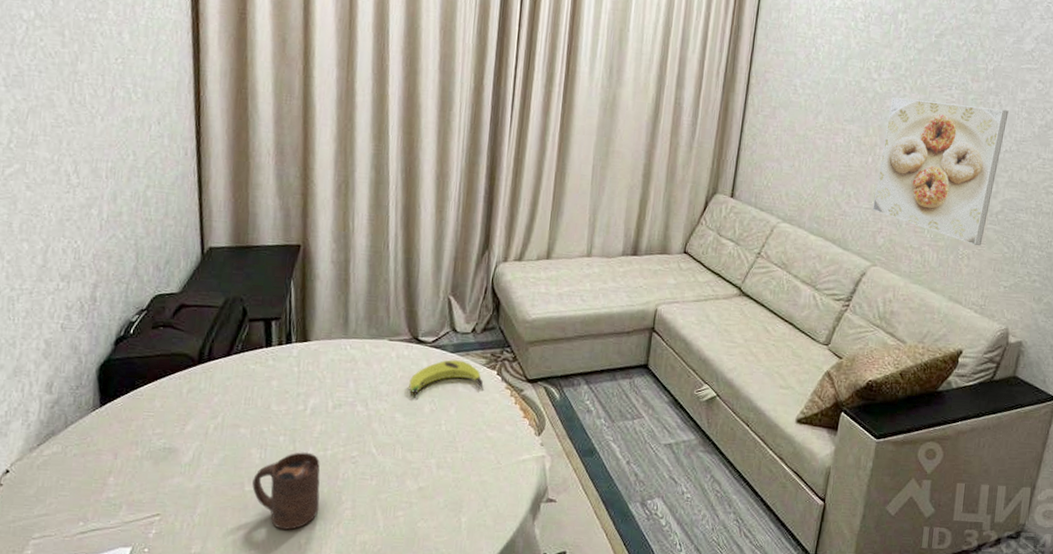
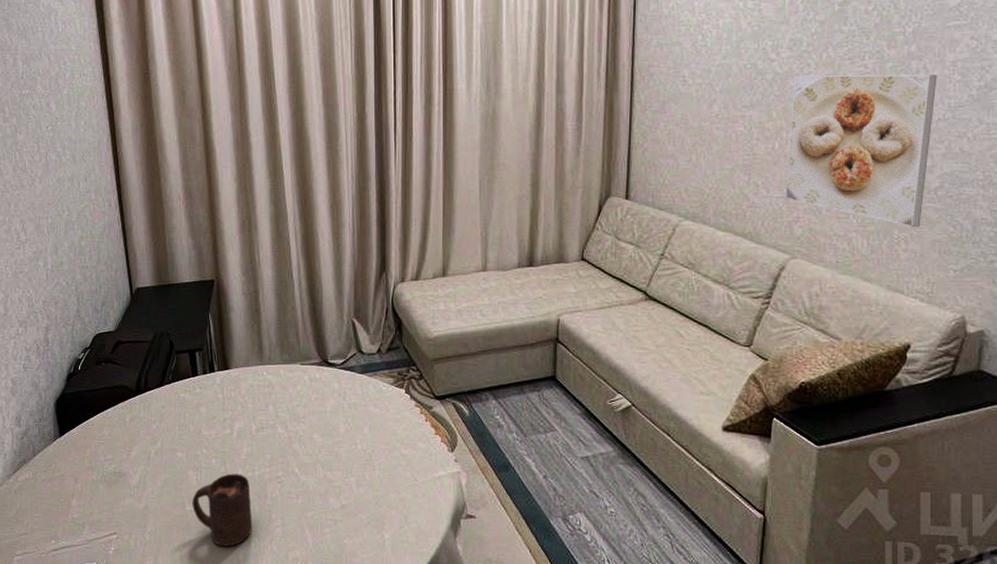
banana: present [409,359,484,394] -> none [323,380,394,415]

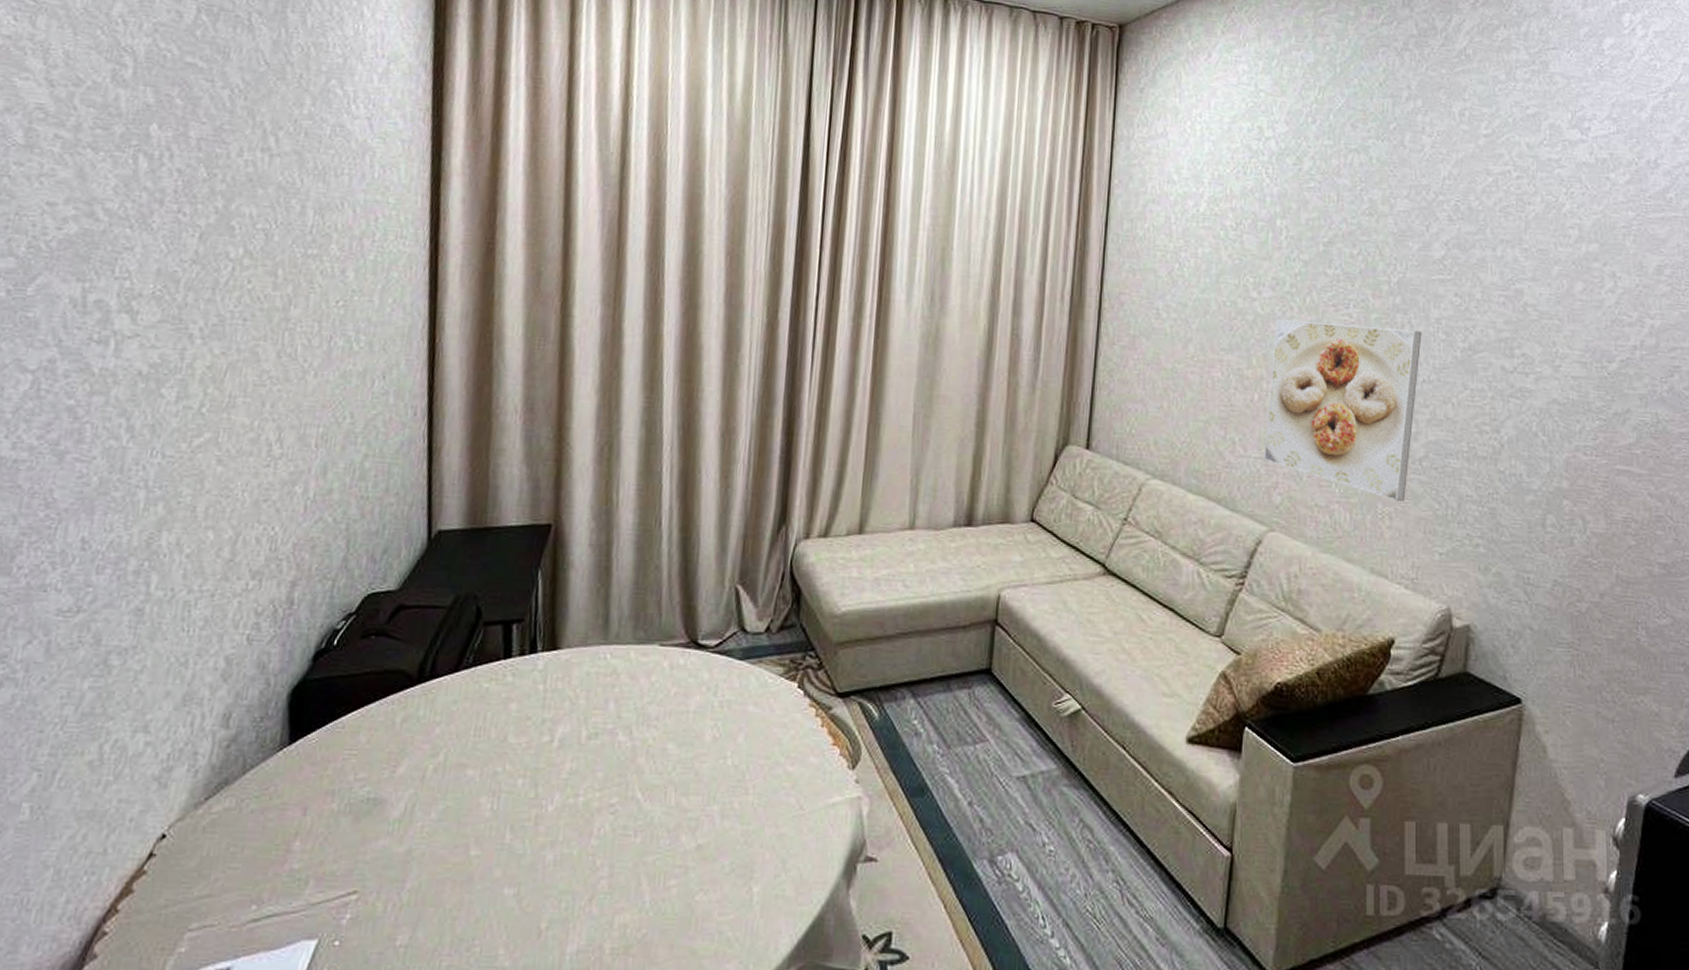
cup: present [192,473,253,547] -> none [479,800,569,909]

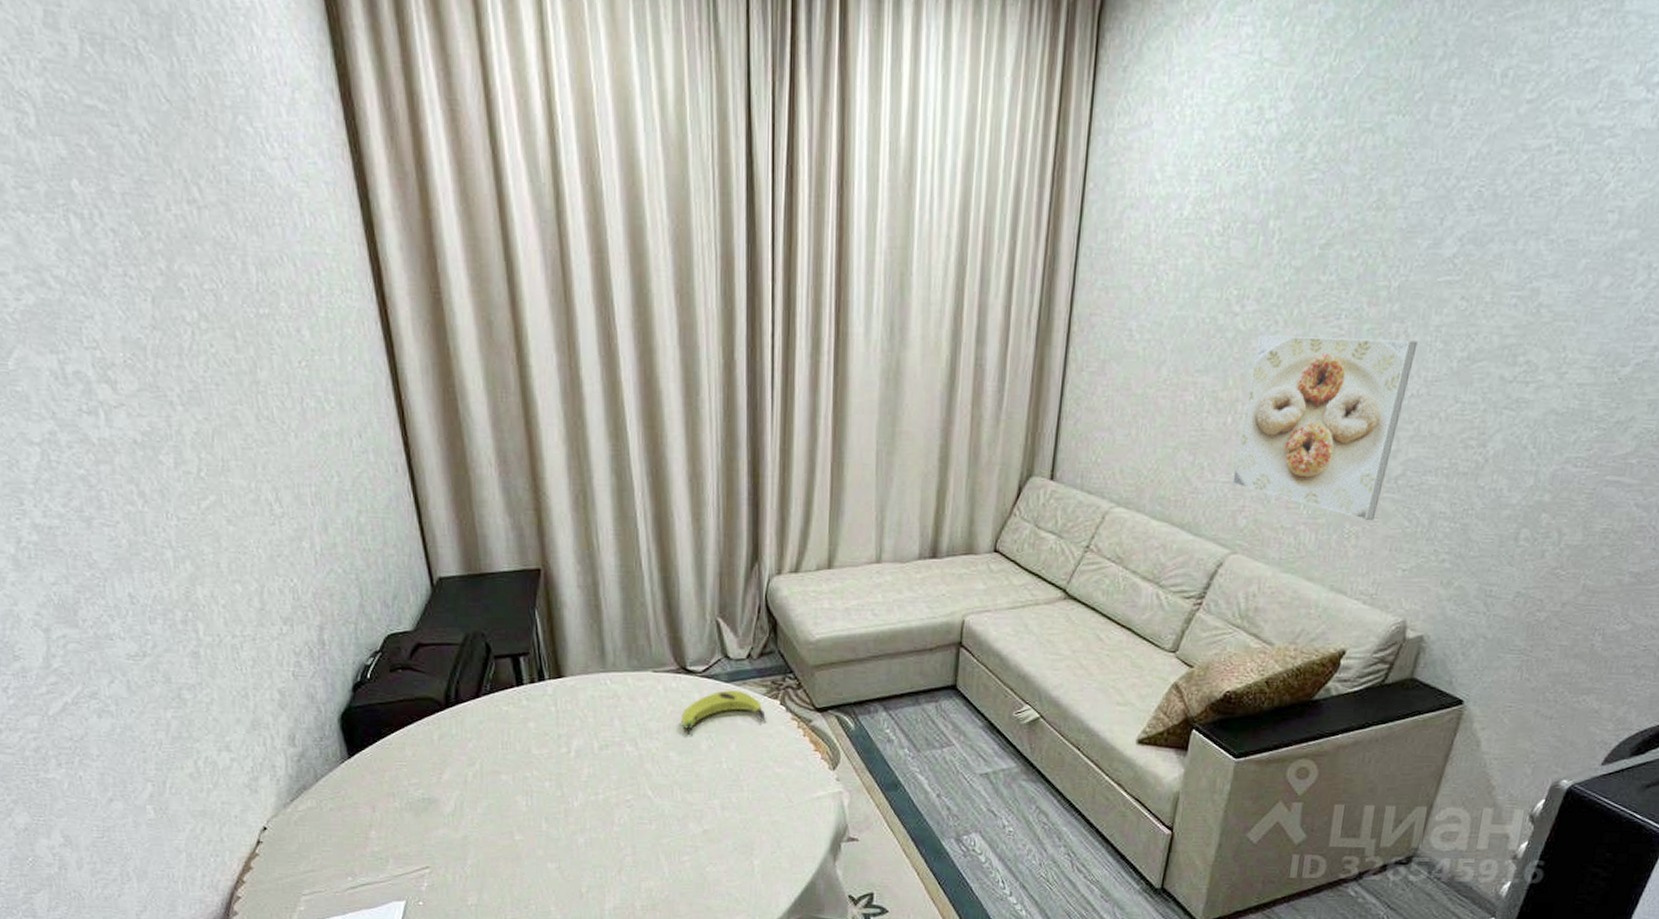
banana: none [685,669,781,717] -> present [681,690,766,730]

